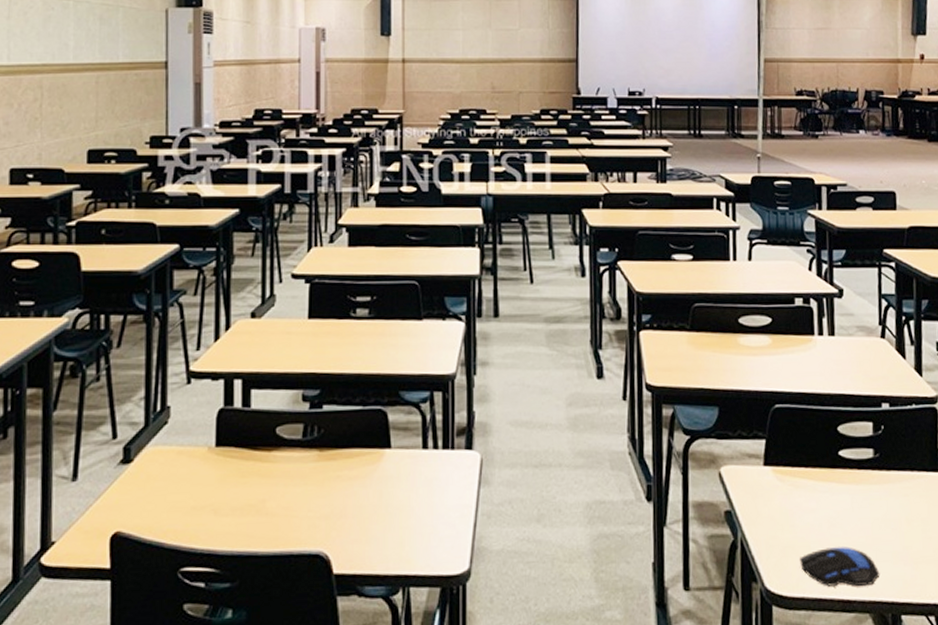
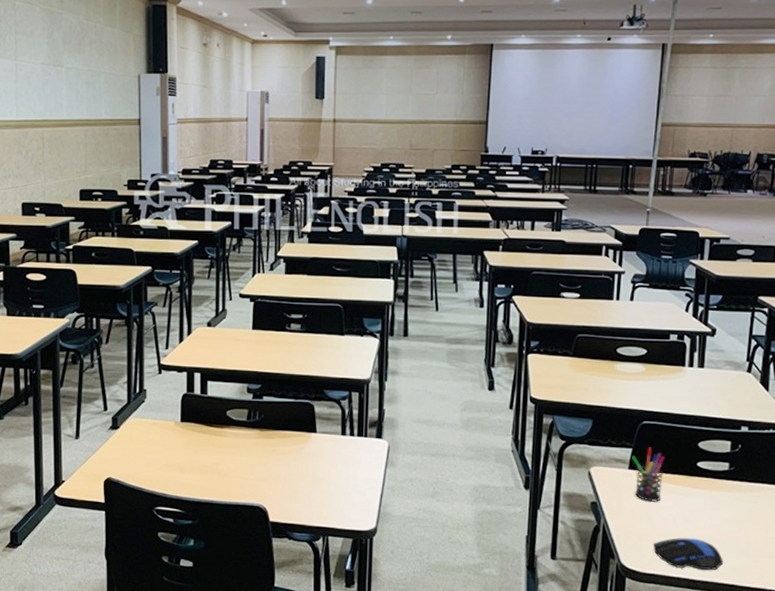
pen holder: none [766,436,803,505] -> present [632,447,665,502]

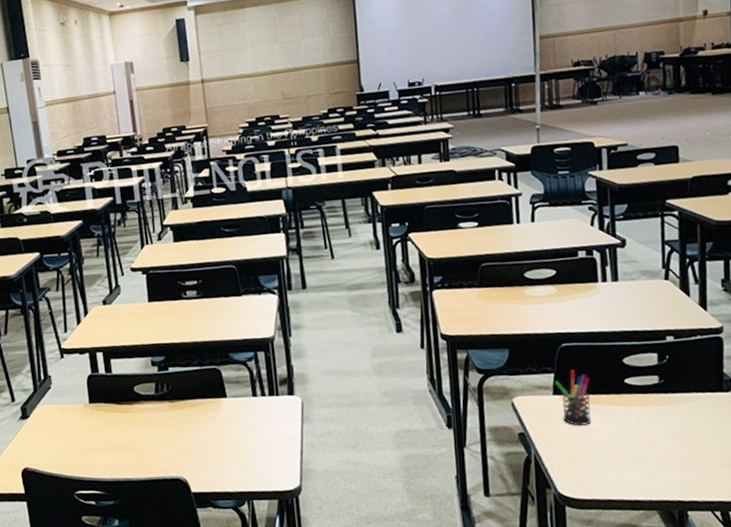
computer mouse: present [653,538,724,570] -> none [590,457,667,490]

